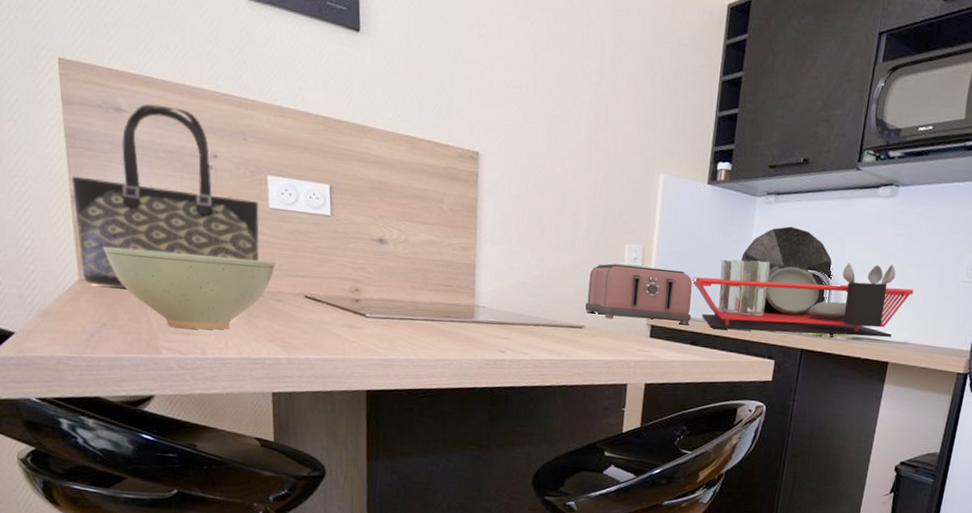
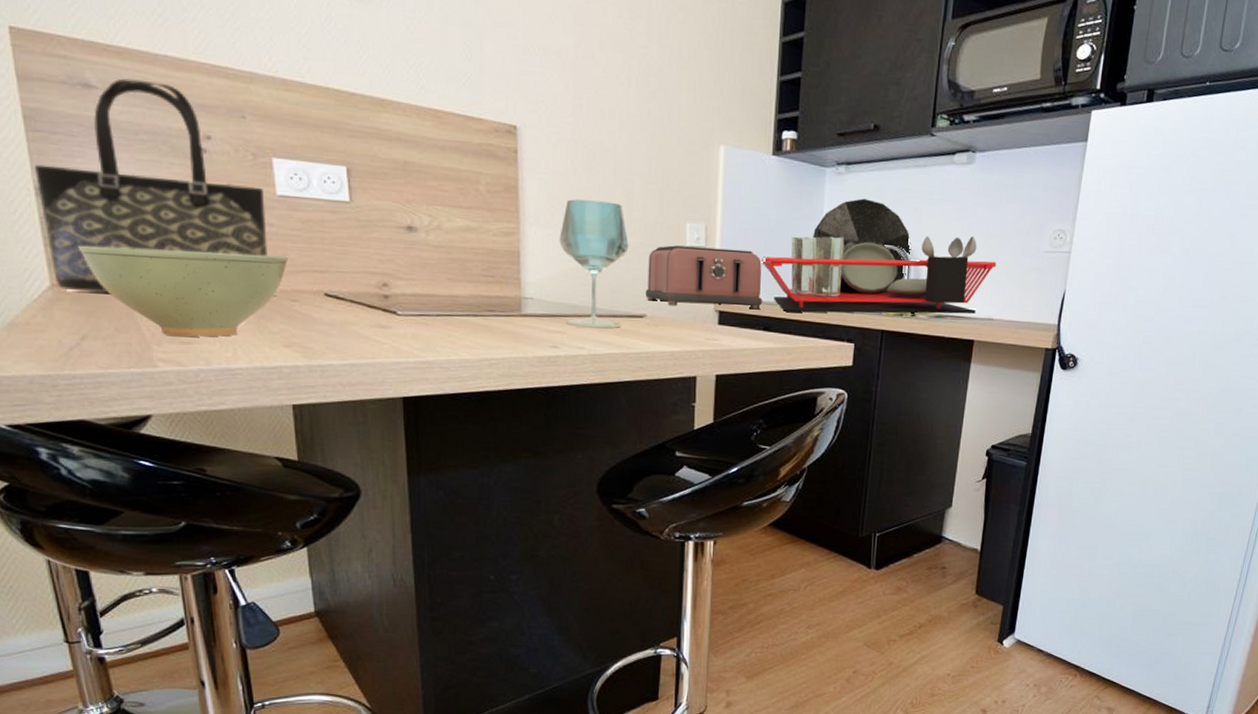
wine glass: none [511,219,573,338] -> present [559,199,629,329]

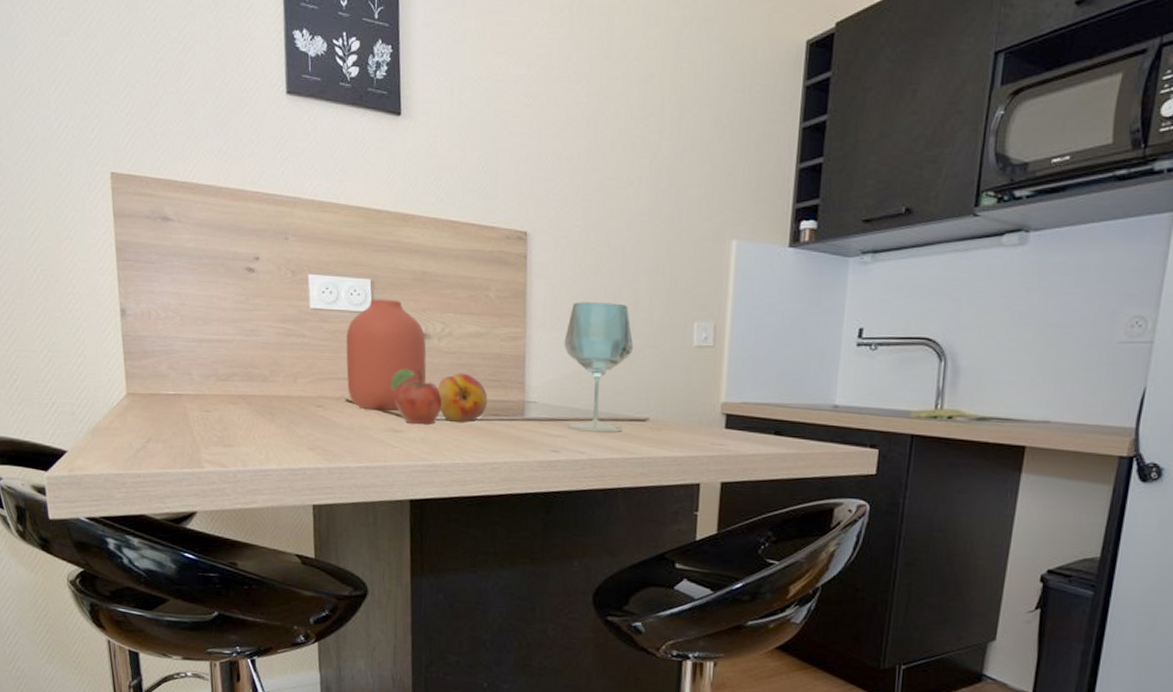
tote bag: present [35,78,267,293] -> none [122,210,300,401]
bowl: present [78,245,289,337] -> none [149,358,317,441]
vase: none [321,188,415,307] -> present [346,299,427,412]
fruit: none [376,262,433,321] -> present [391,368,442,425]
fruit: none [427,267,482,319] -> present [437,373,488,423]
toaster: present [646,245,762,310] -> none [649,345,774,413]
dish rack: present [762,198,997,315] -> none [774,289,1055,417]

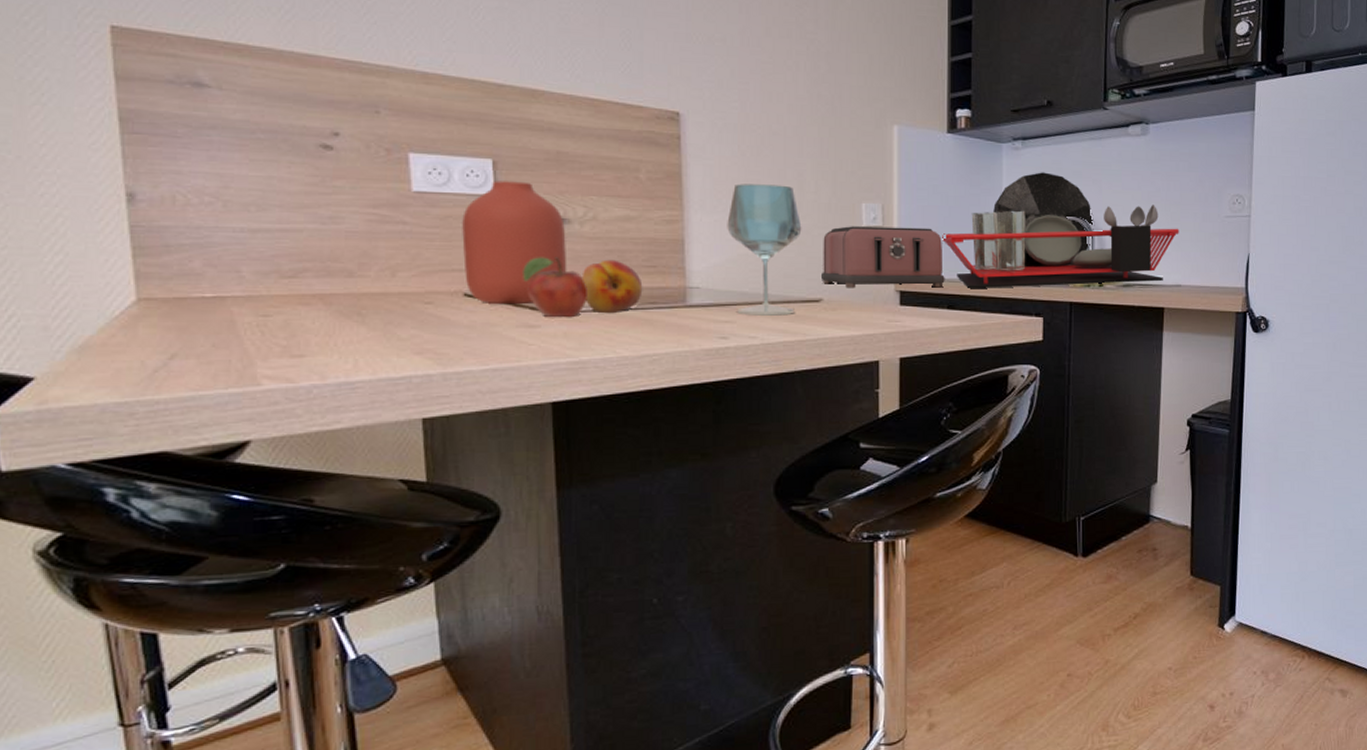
toaster: none [649,345,774,413] -> present [822,226,945,288]
dish rack: none [774,289,1055,417] -> present [942,172,1179,289]

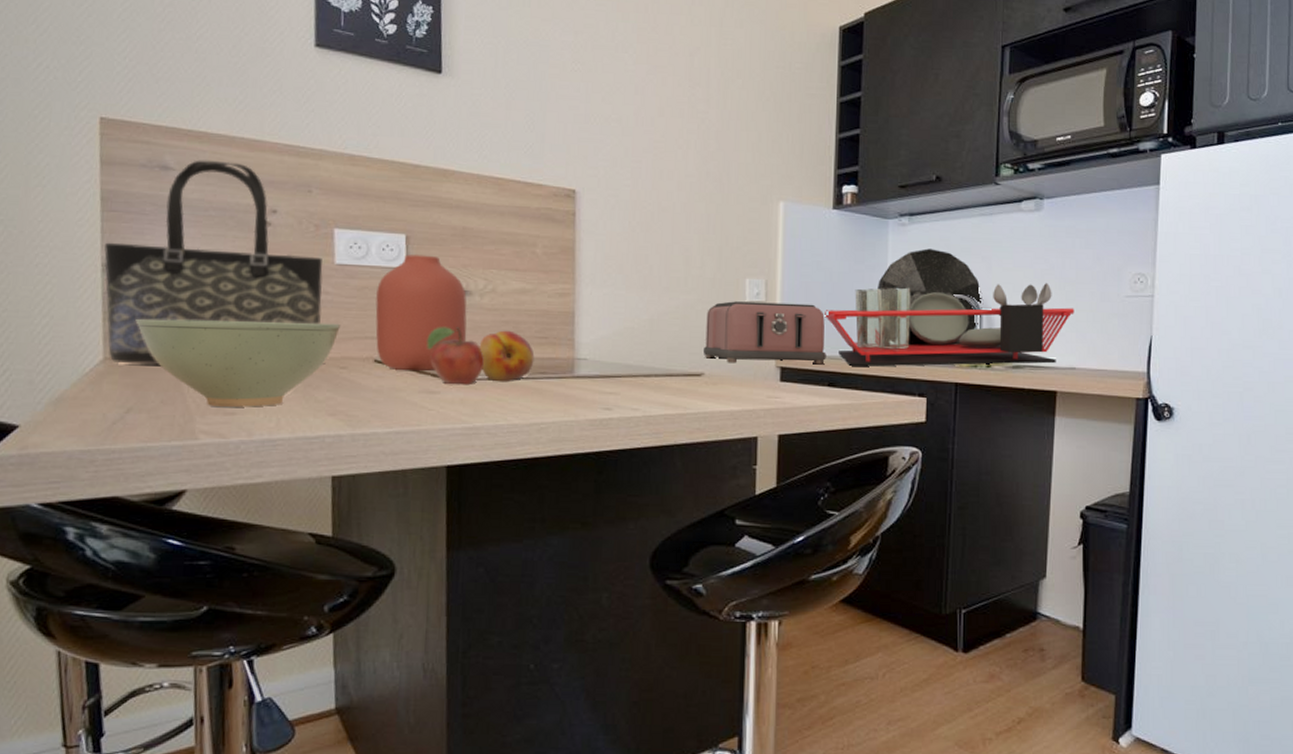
tote bag: none [128,76,399,305] -> present [104,160,323,365]
bowl: none [174,254,424,349] -> present [135,318,342,407]
wine glass: present [727,184,802,316] -> none [615,259,687,389]

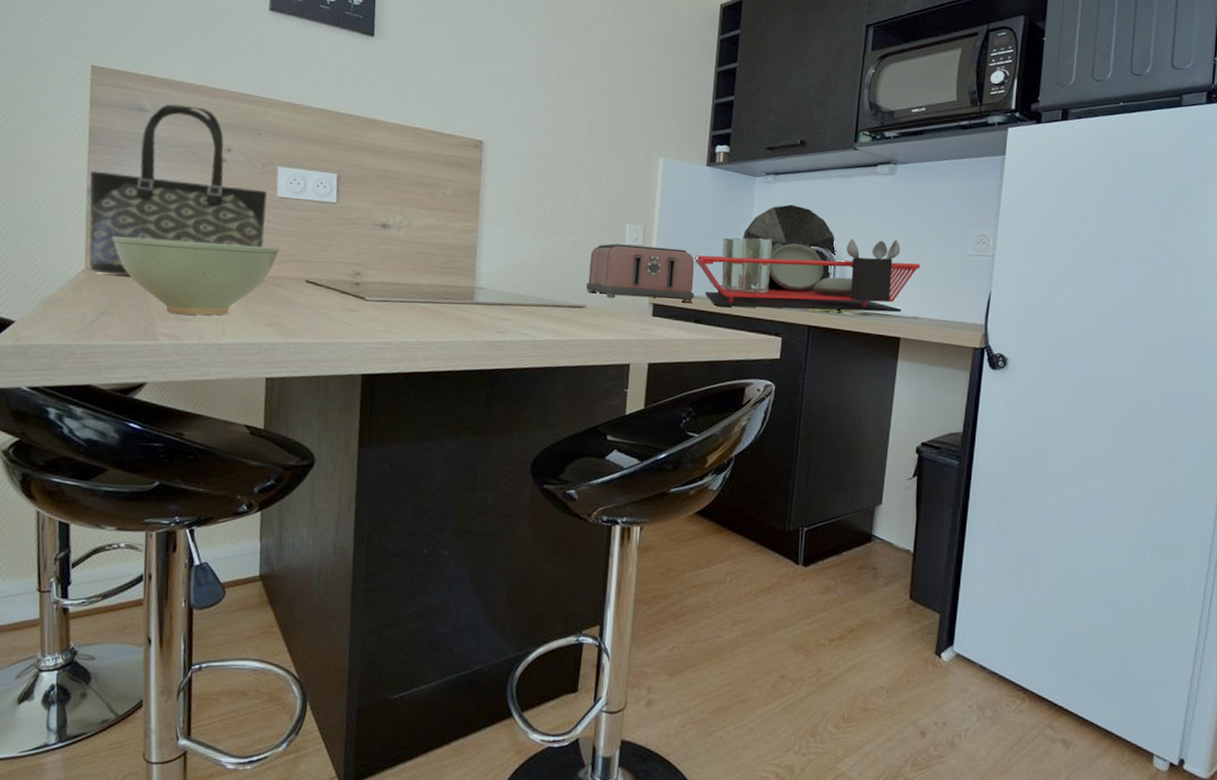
vase: present [375,254,467,372] -> none [308,191,386,293]
fruit: present [427,326,484,386] -> none [350,254,398,306]
fruit: present [479,330,535,383] -> none [394,260,441,305]

